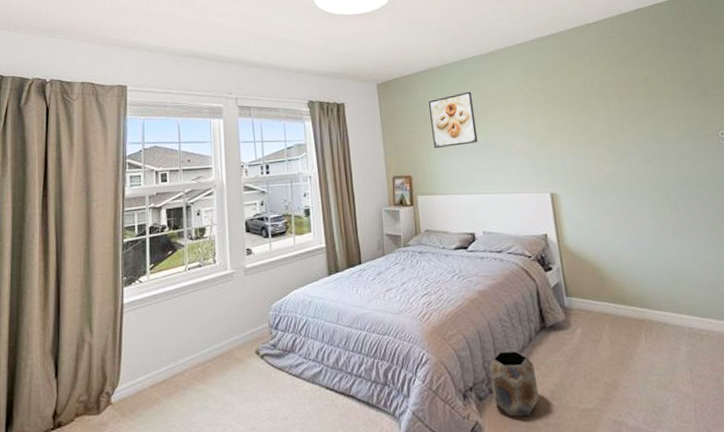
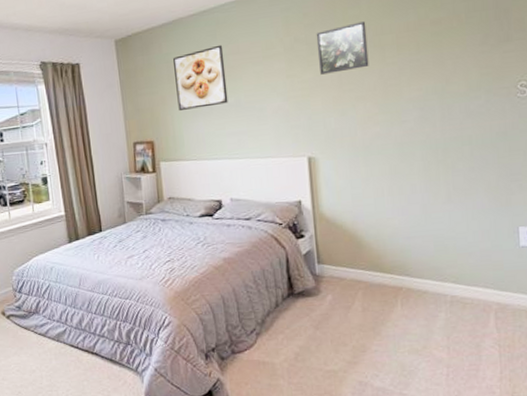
planter: present [489,350,540,417] -> none [233,315,283,376]
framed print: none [550,76,597,120] -> present [316,21,369,75]

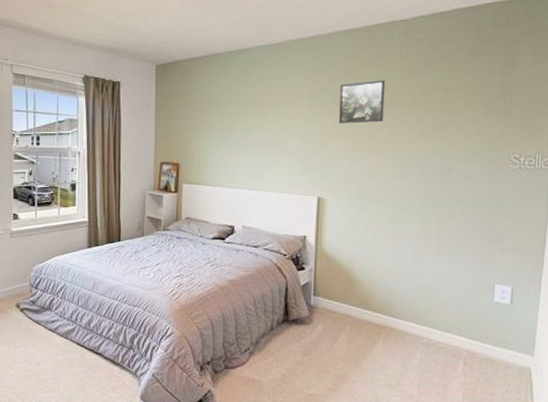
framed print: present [173,44,228,110] -> none [206,83,254,139]

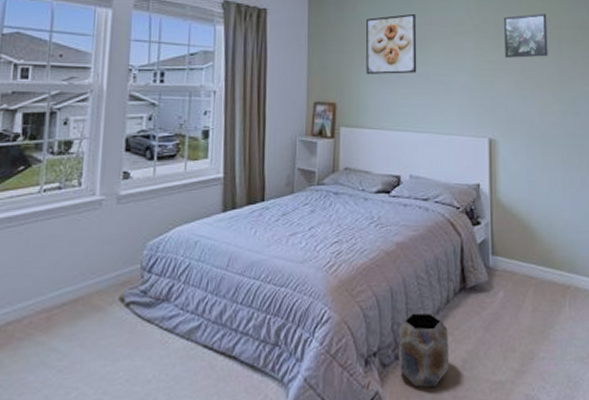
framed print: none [206,83,254,139] -> present [366,13,417,74]
planter: none [228,335,271,392] -> present [399,312,450,388]

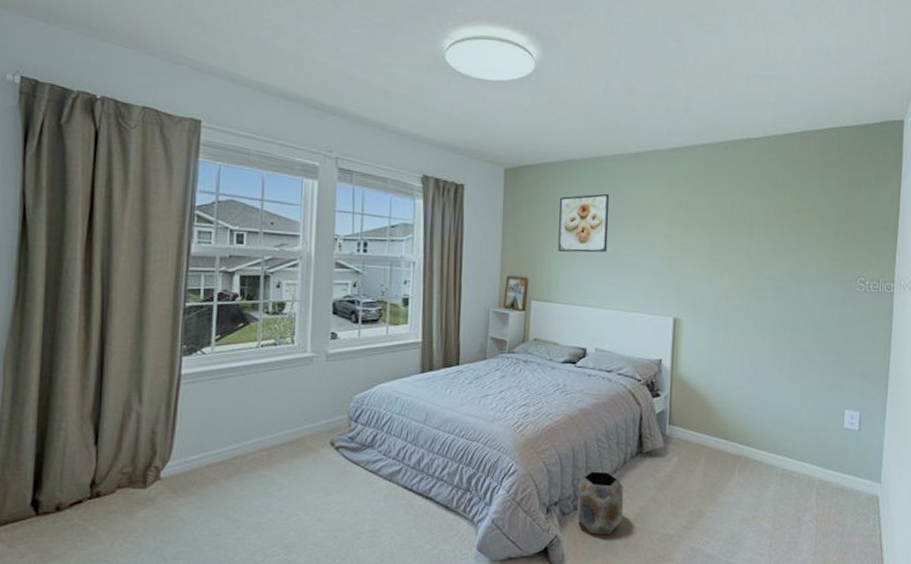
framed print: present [503,13,548,58] -> none [695,197,741,241]

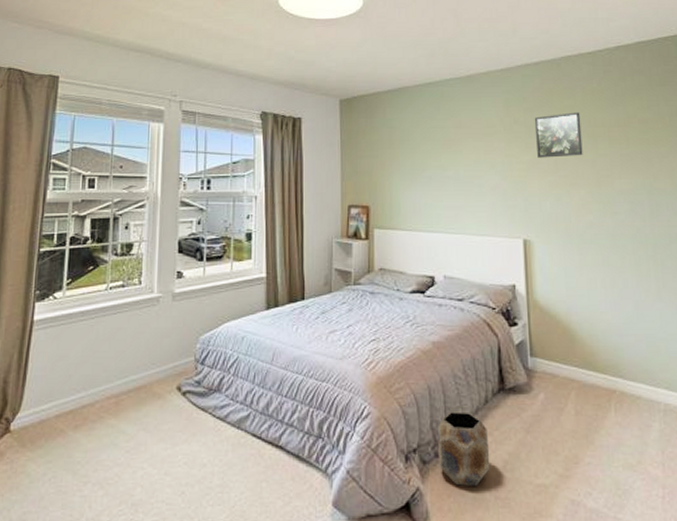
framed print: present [558,193,610,253] -> none [396,117,448,177]
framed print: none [695,197,741,241] -> present [534,112,583,158]

